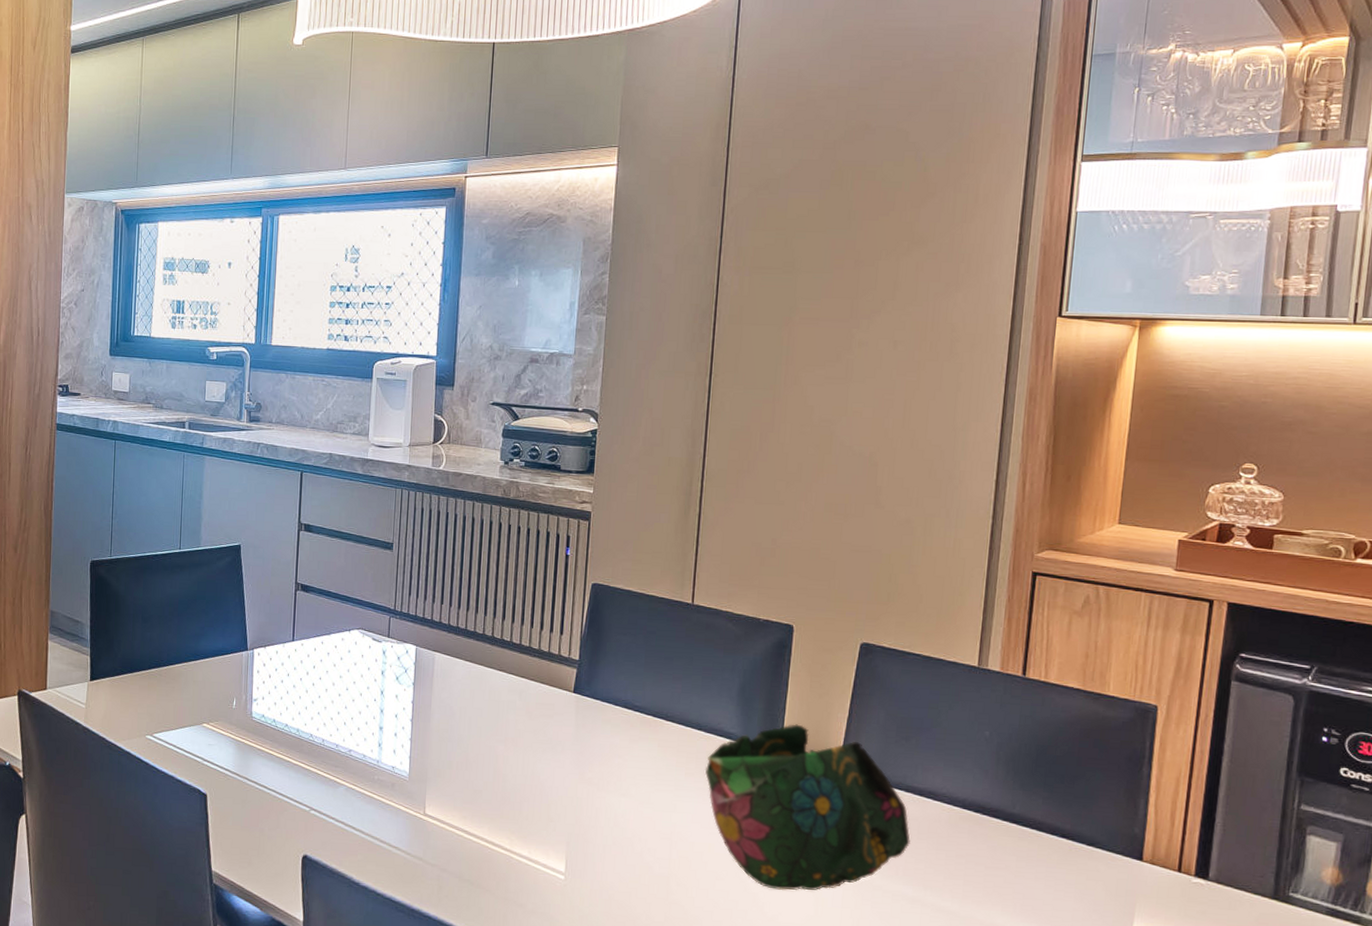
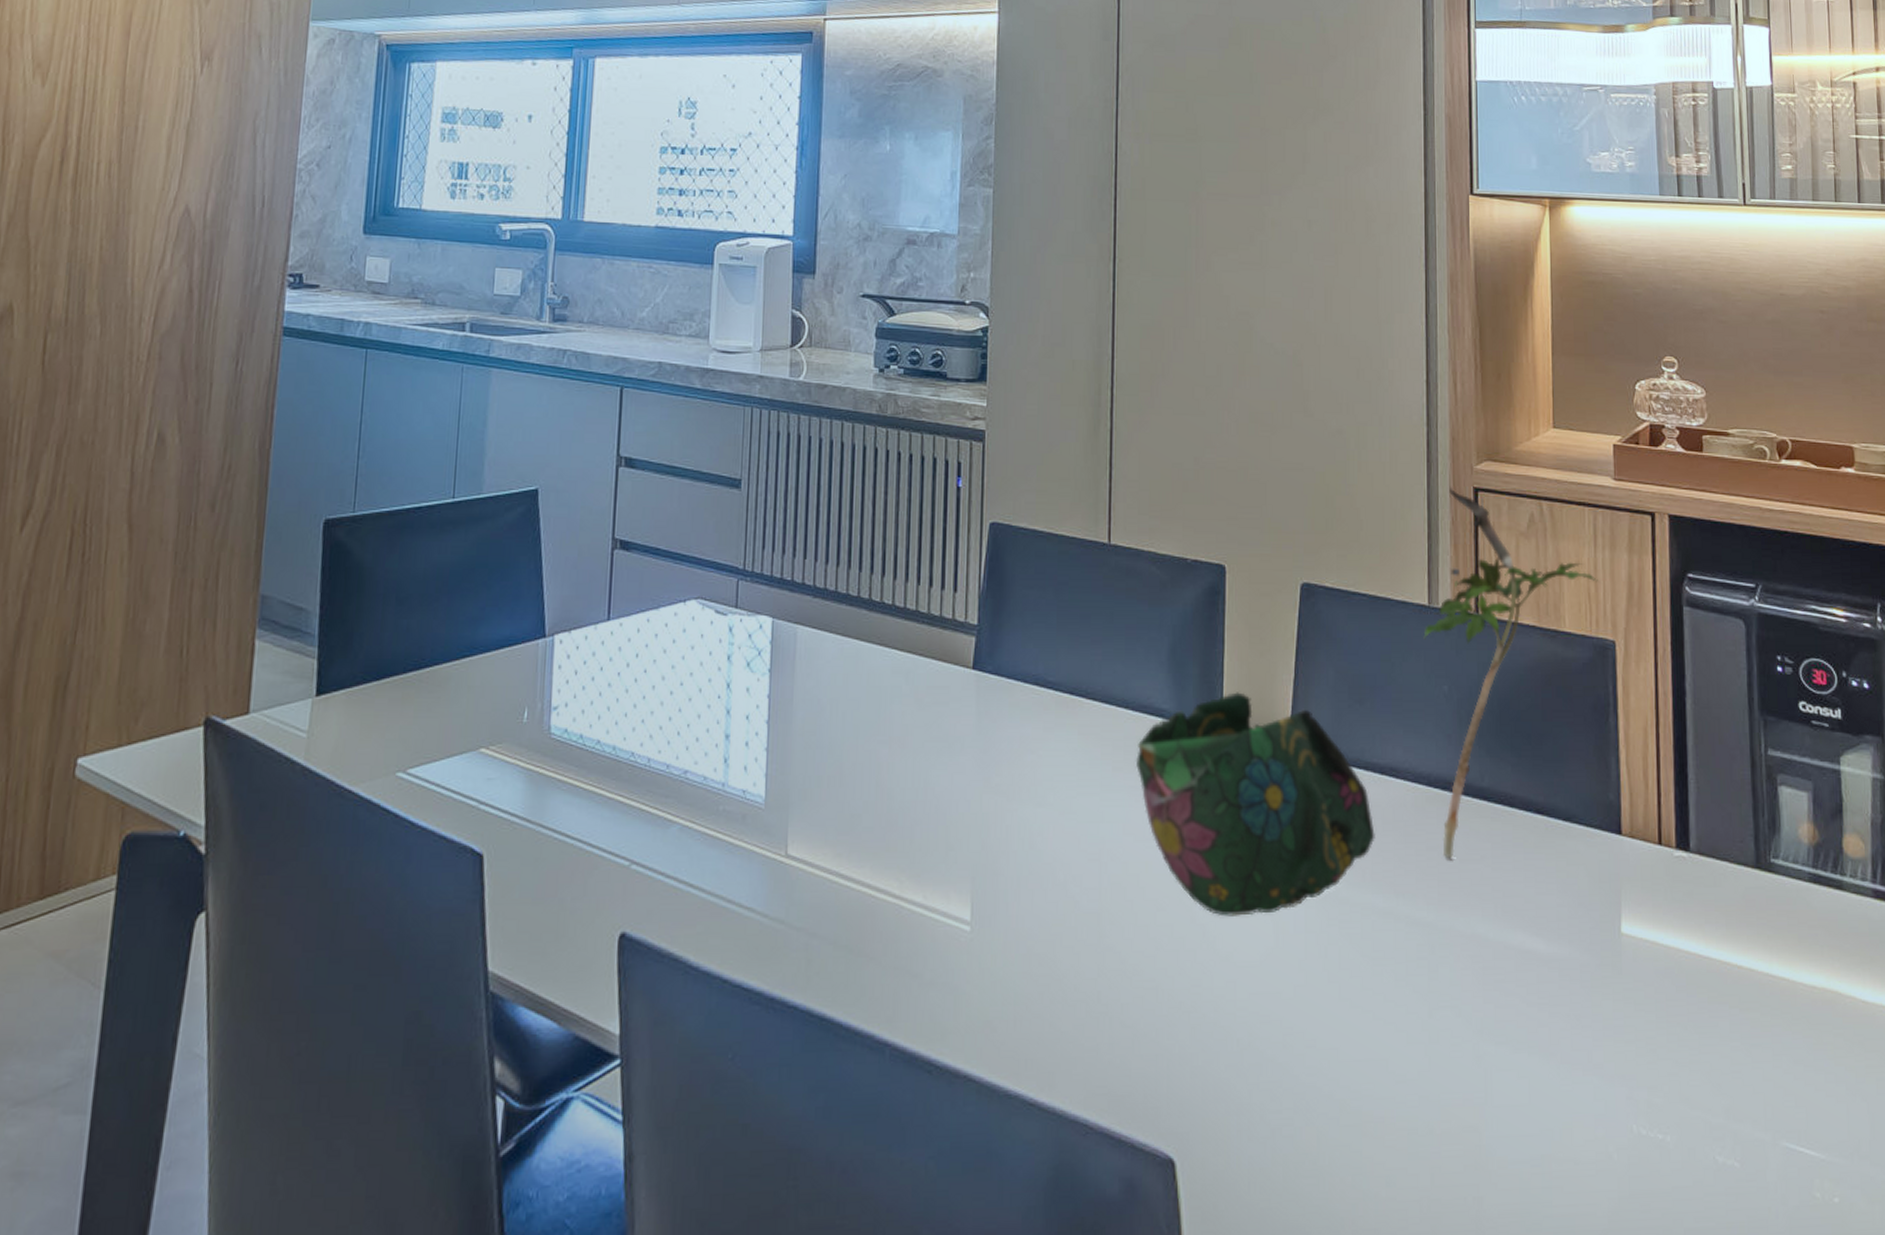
flower: none [970,570,1147,866] -> present [1423,486,1598,859]

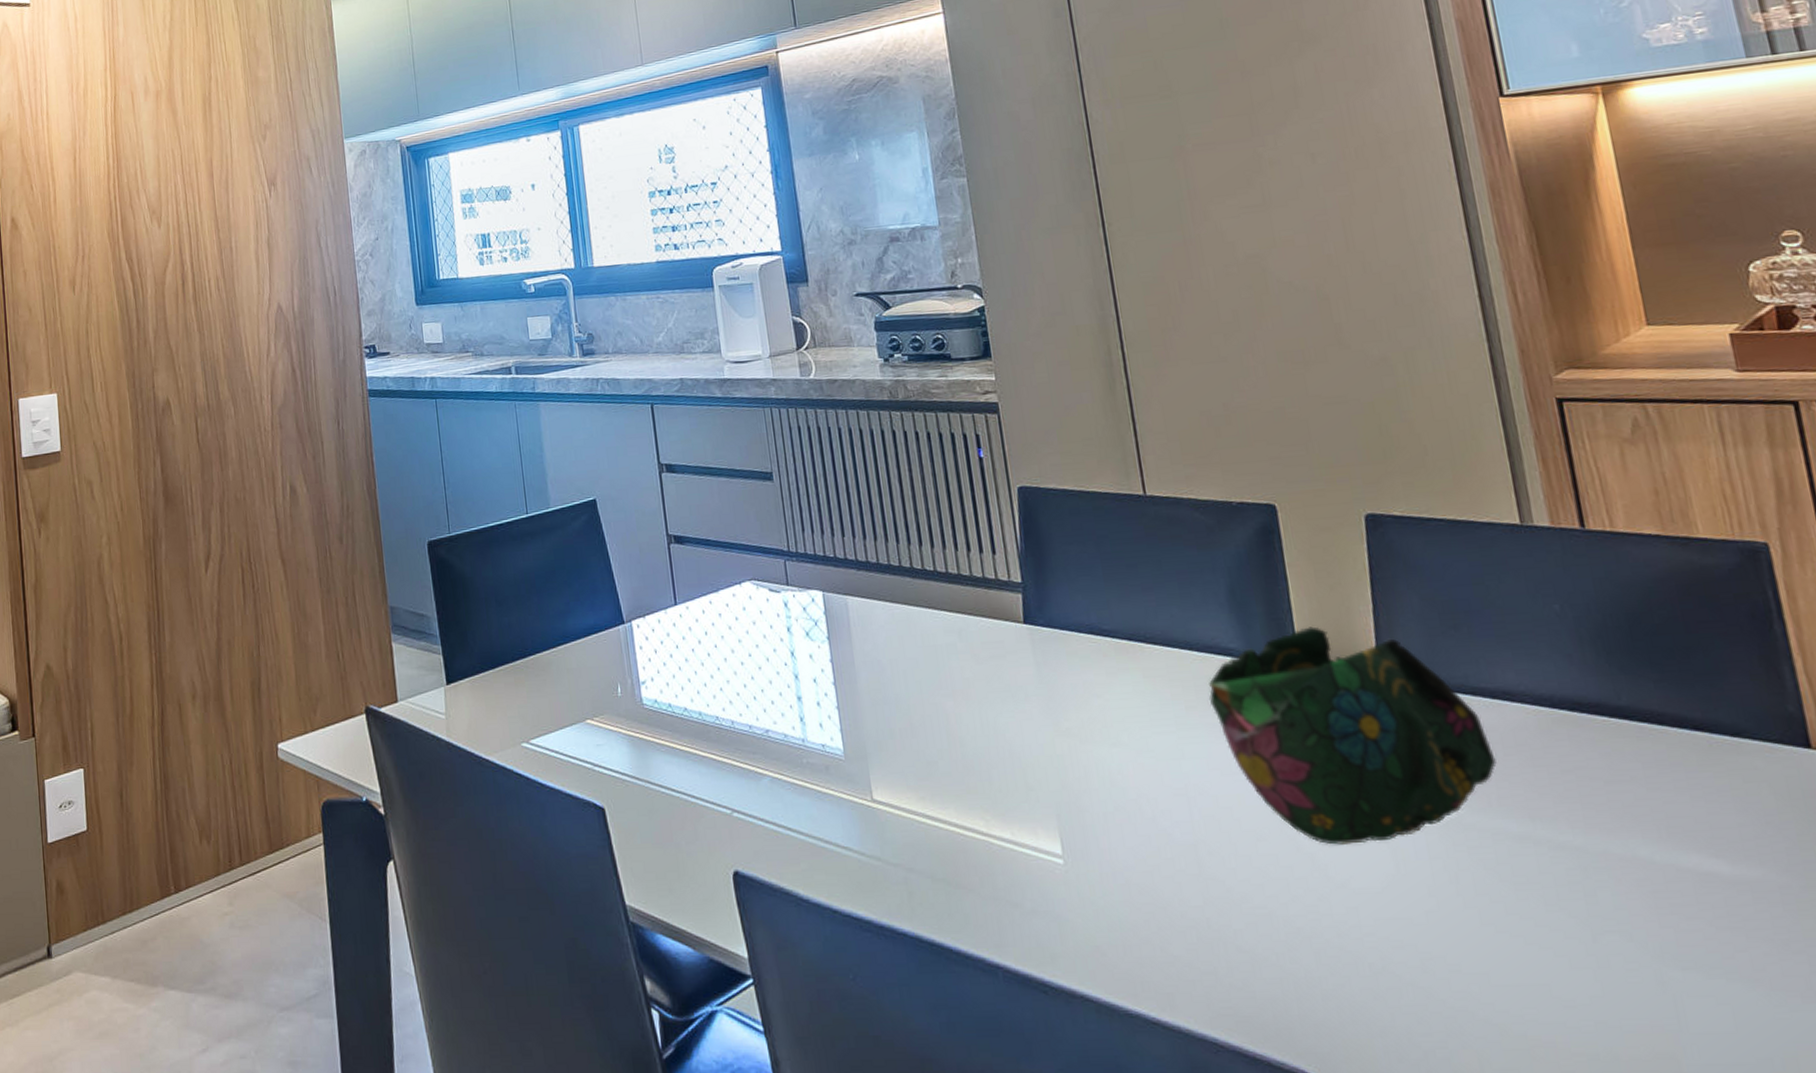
flower: present [1423,486,1598,859] -> none [1520,400,1734,781]

